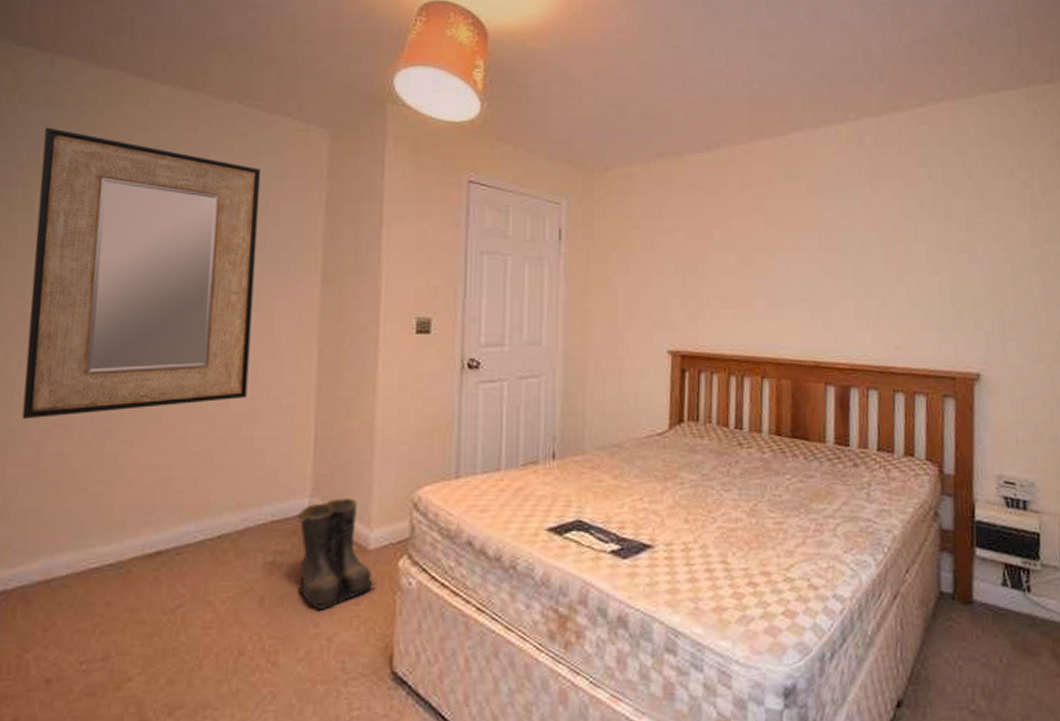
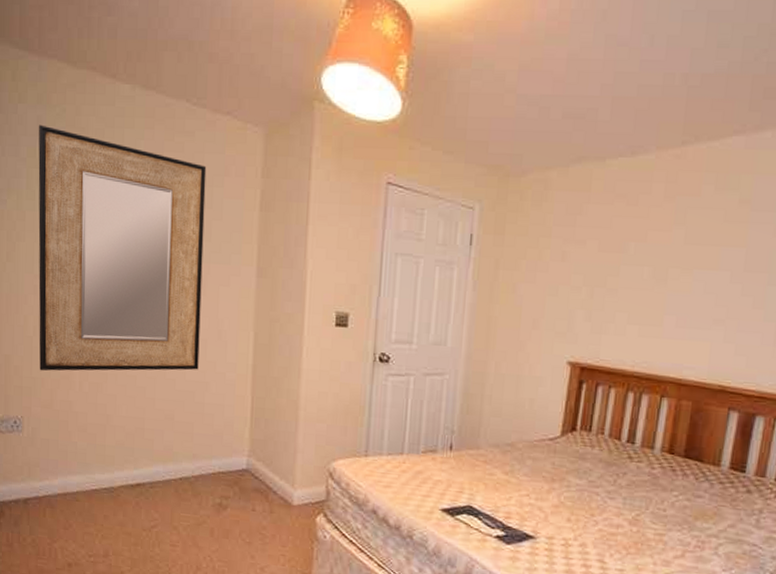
boots: present [297,498,376,611] -> none [238,460,298,547]

